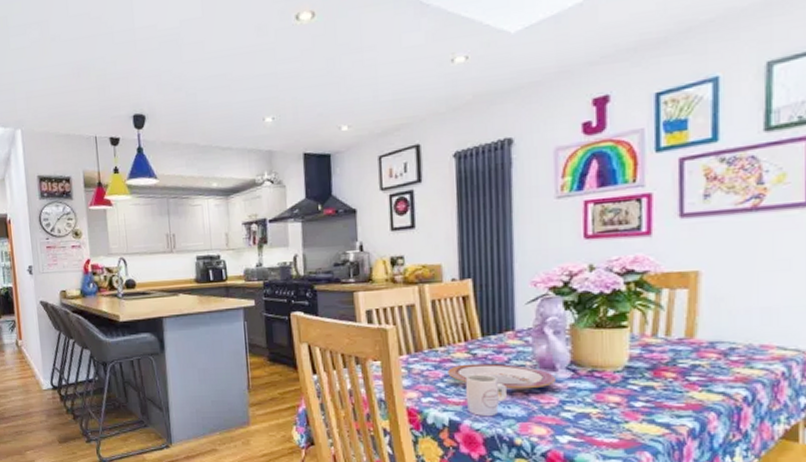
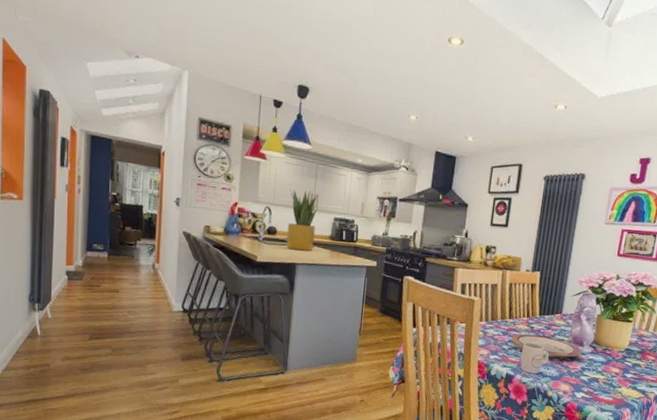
planter: none [143,230,179,302] -> present [286,190,319,251]

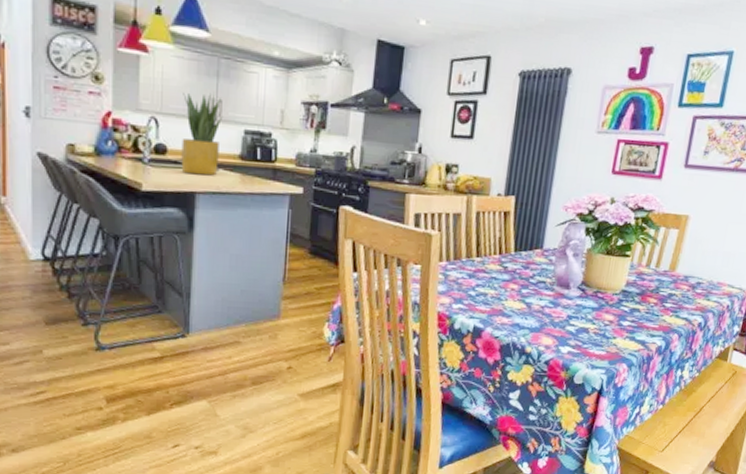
plate: present [511,333,582,358] -> none [480,275,568,305]
mug: present [520,342,549,375] -> none [491,285,527,326]

